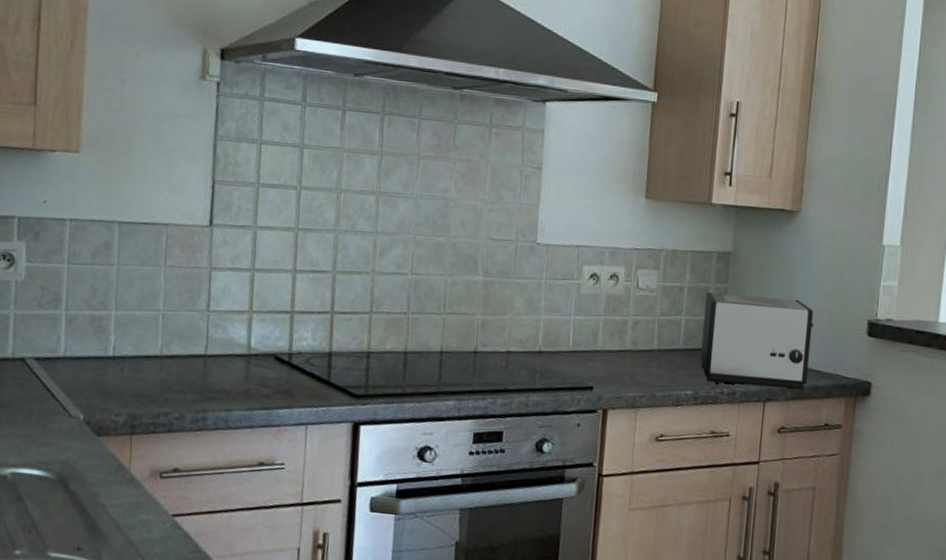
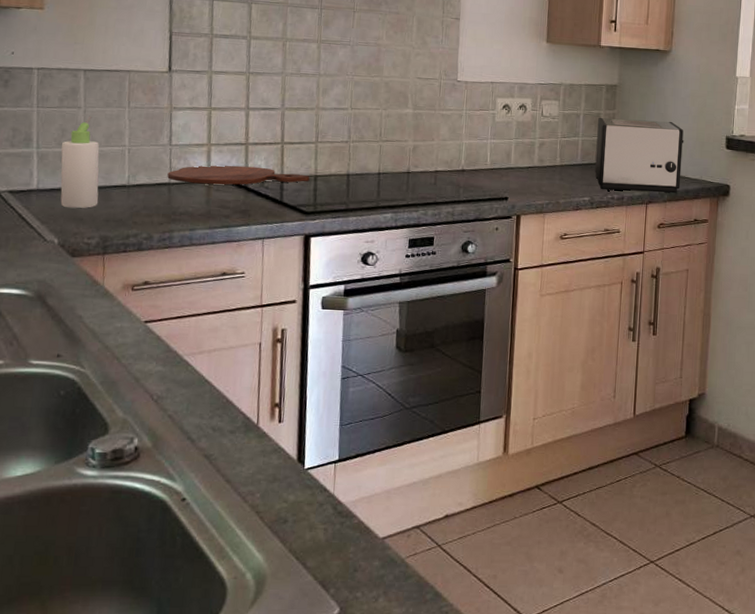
bottle: none [88,274,132,381] -> present [60,116,100,208]
cutting board: none [203,335,362,360] -> present [167,165,310,185]

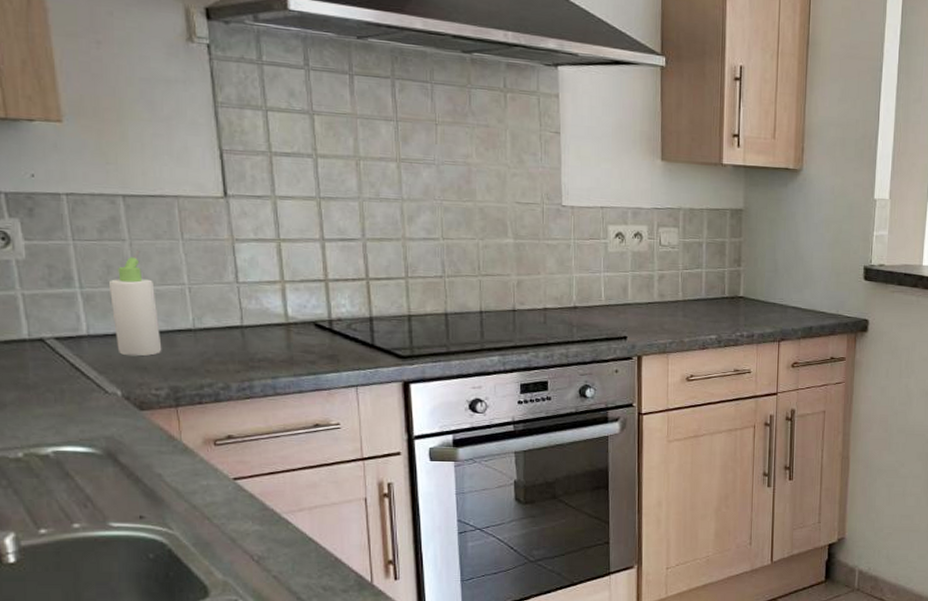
cutting board: present [167,165,310,185] -> none [238,304,403,328]
toaster: present [595,117,684,194] -> none [721,246,818,330]

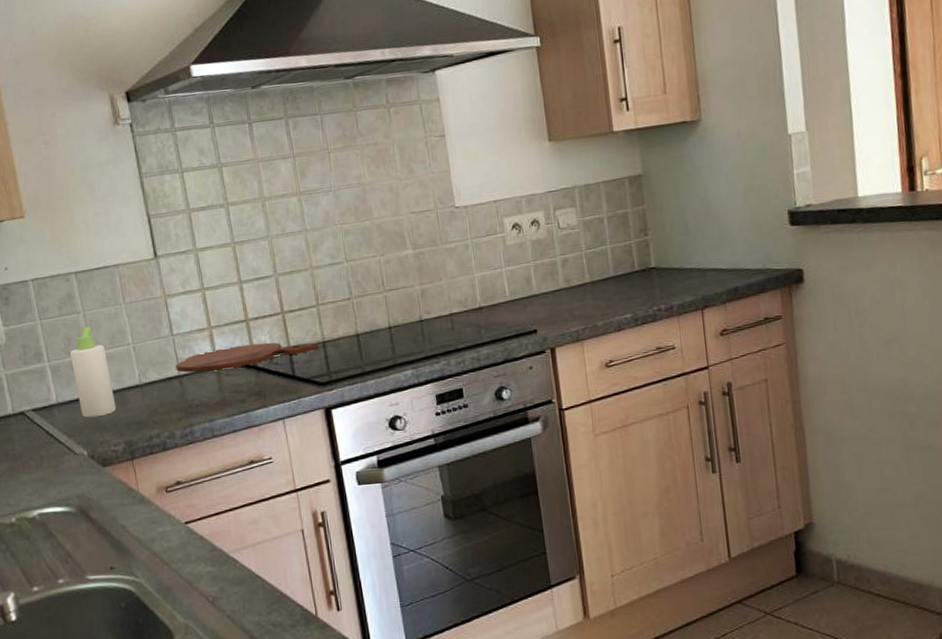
cutting board: none [238,304,403,328] -> present [176,342,319,373]

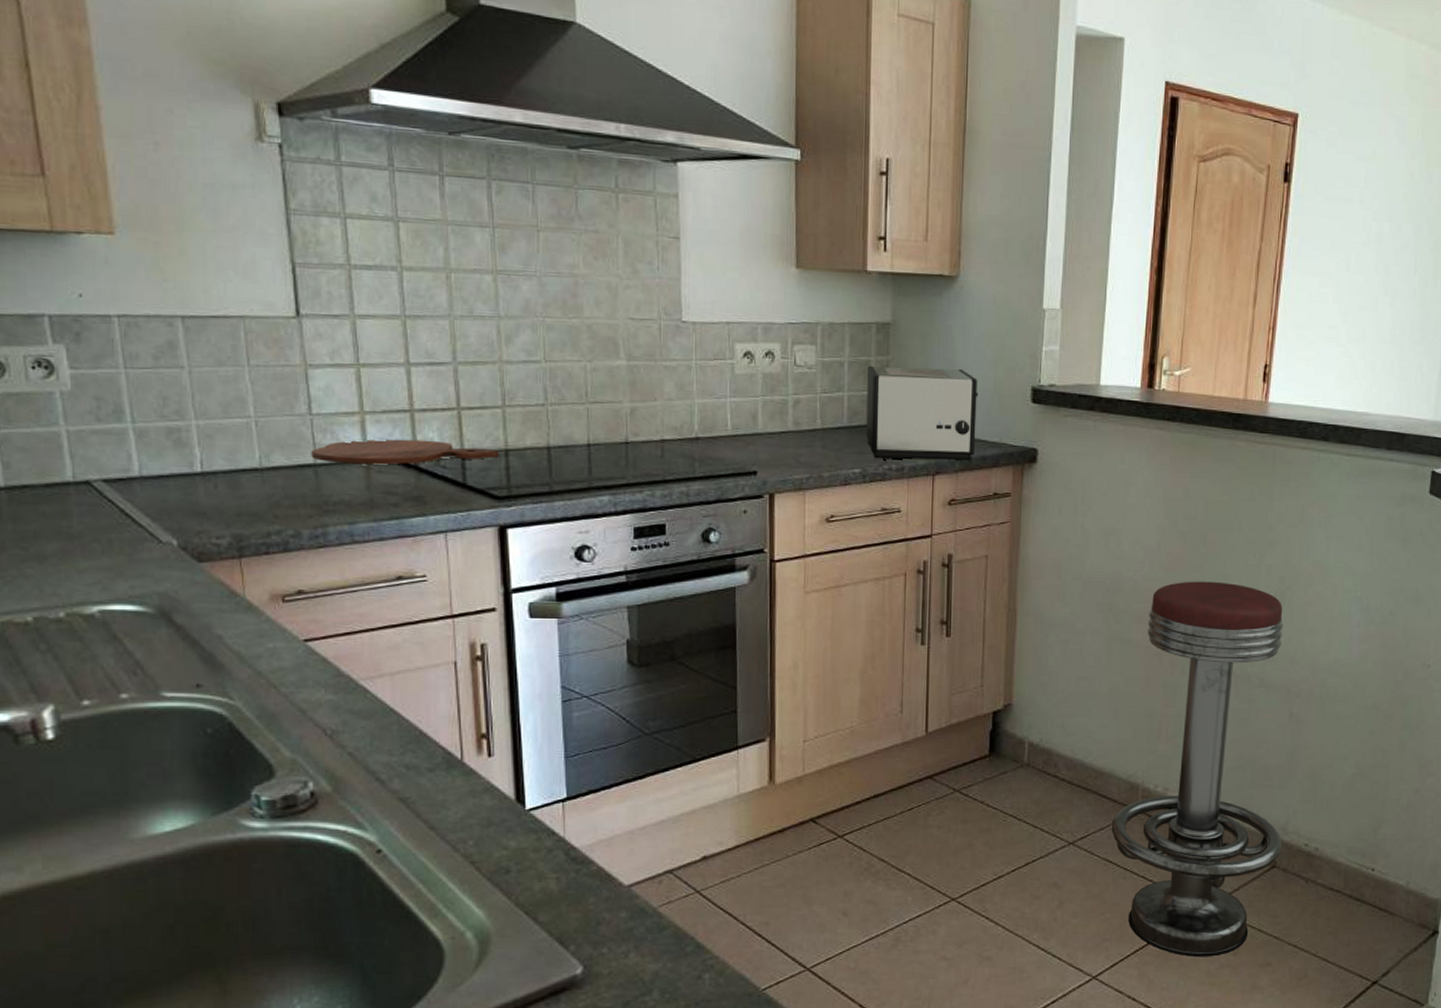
bottle: present [70,319,117,417] -> none [165,378,224,499]
toaster: none [626,205,740,302] -> present [866,365,978,461]

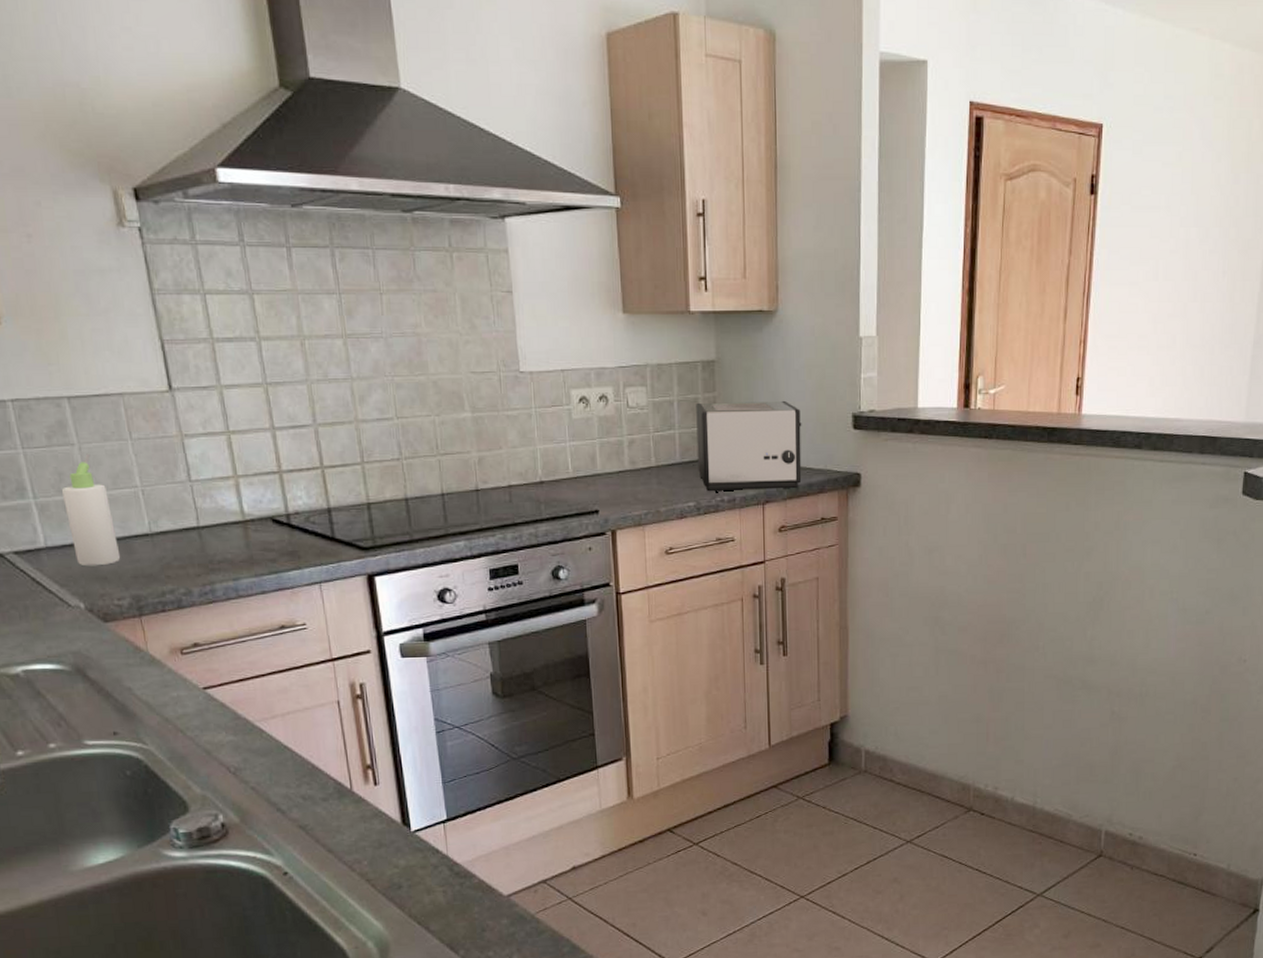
bottle: none [165,378,224,499] -> present [62,453,121,565]
cutting board: present [311,439,499,465] -> none [194,498,362,525]
bar stool: present [1111,581,1284,957] -> none [945,590,1108,941]

